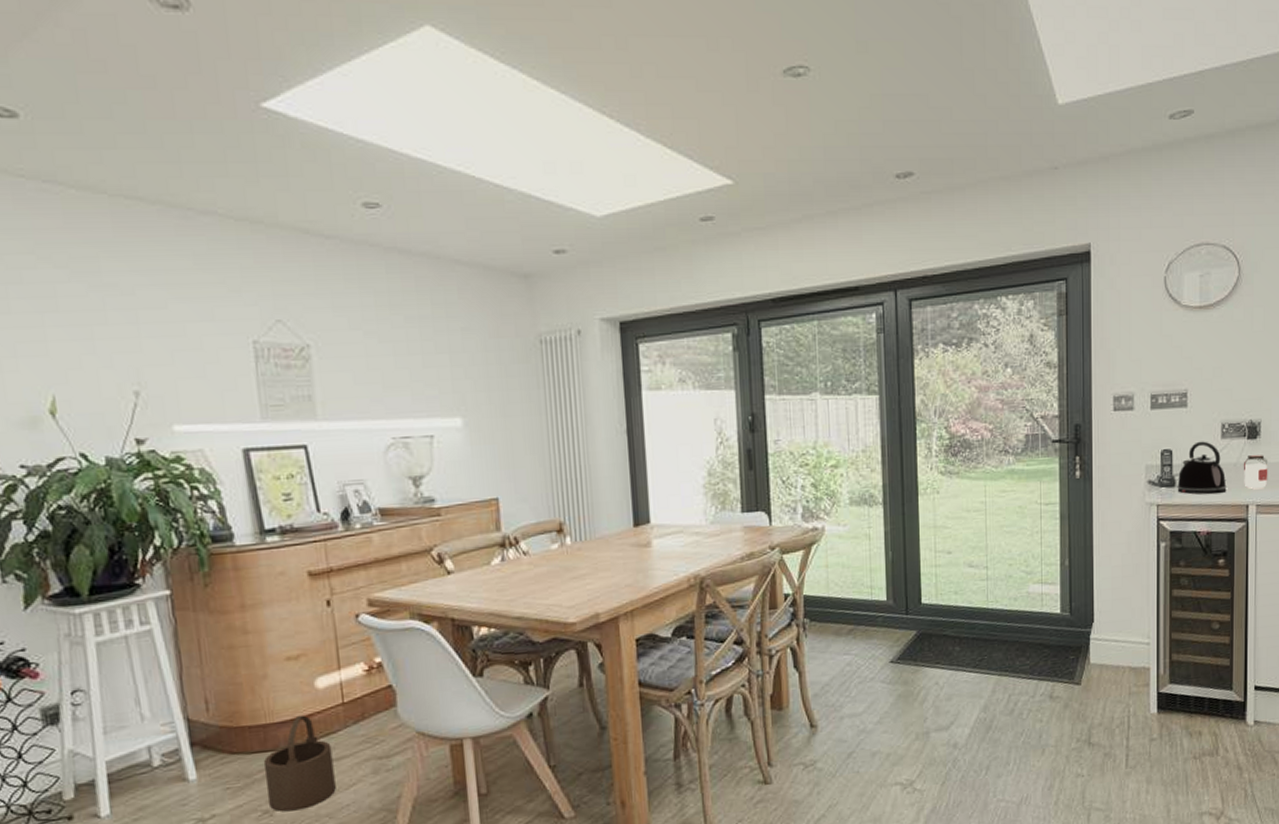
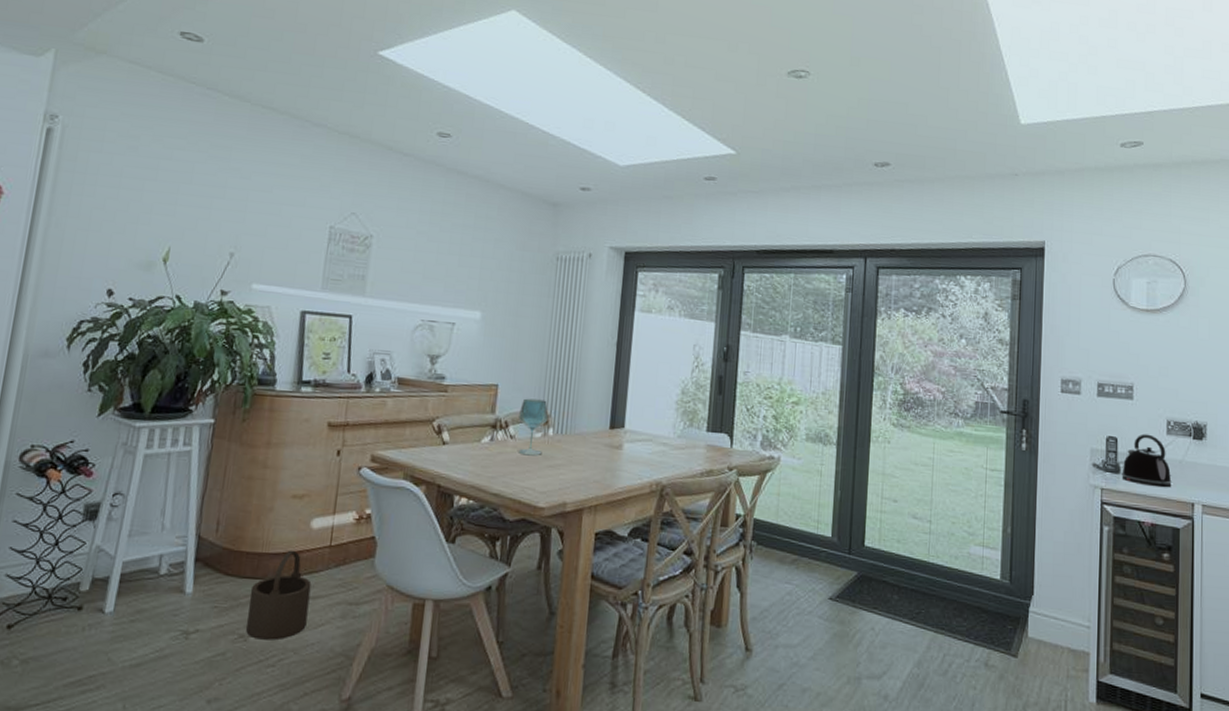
wine glass: none [528,506,563,571] -> present [518,398,549,456]
jar: present [1243,454,1268,489] -> none [1188,454,1214,489]

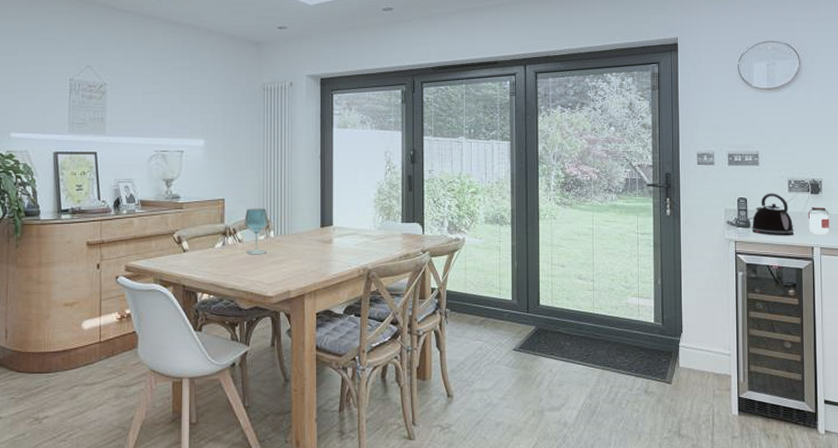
wooden bucket: present [246,550,312,640] -> none [39,348,88,421]
jar: none [1188,454,1214,489] -> present [808,206,830,234]

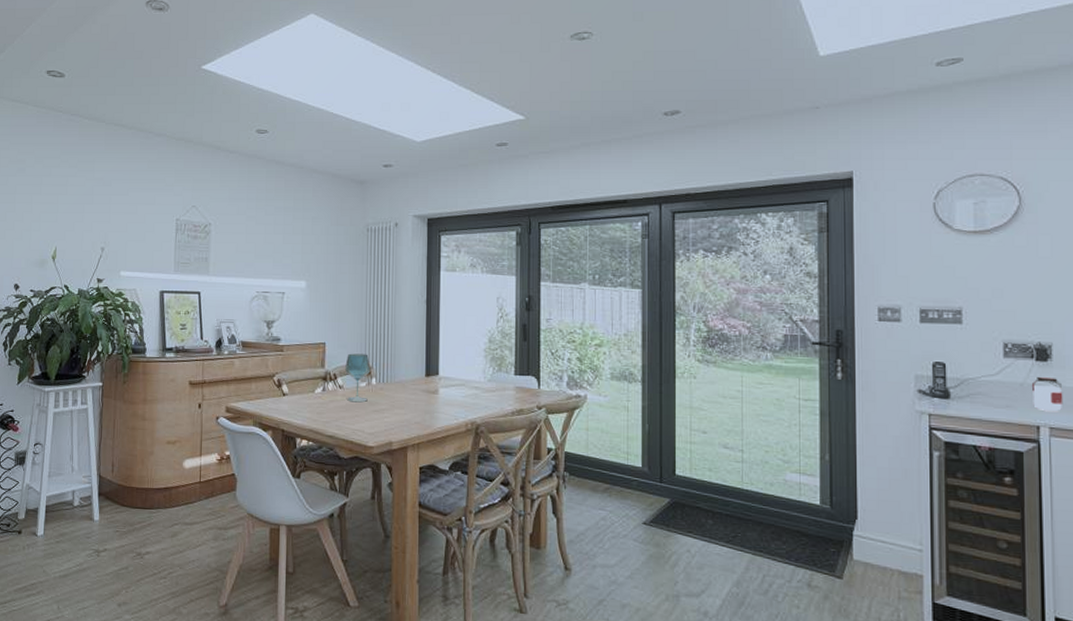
kettle: present [752,193,794,236] -> none [952,358,1012,412]

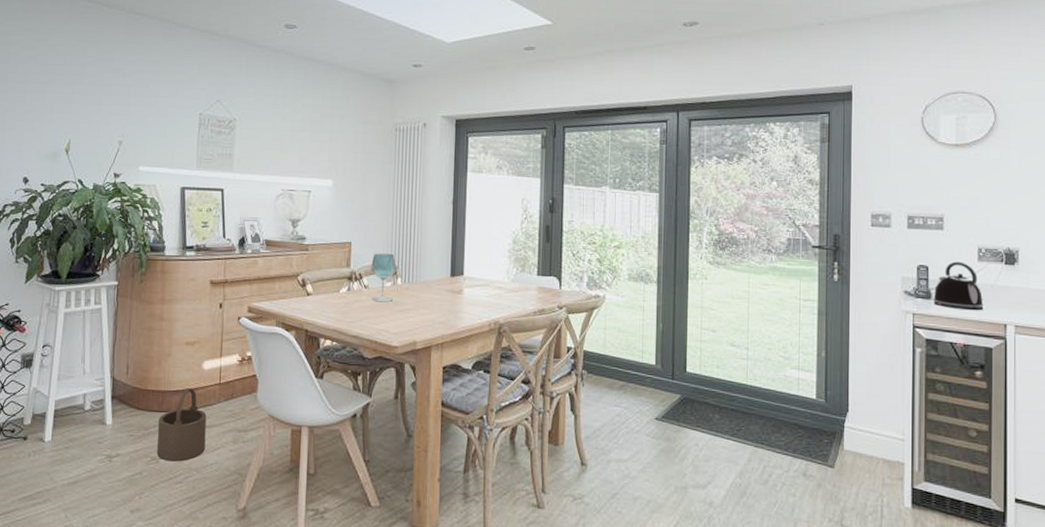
wooden bucket: none [142,485,188,558] -> present [157,387,207,462]
kettle: none [952,358,1012,412] -> present [933,261,984,311]
jar: present [1031,376,1063,411] -> none [1000,278,1027,311]

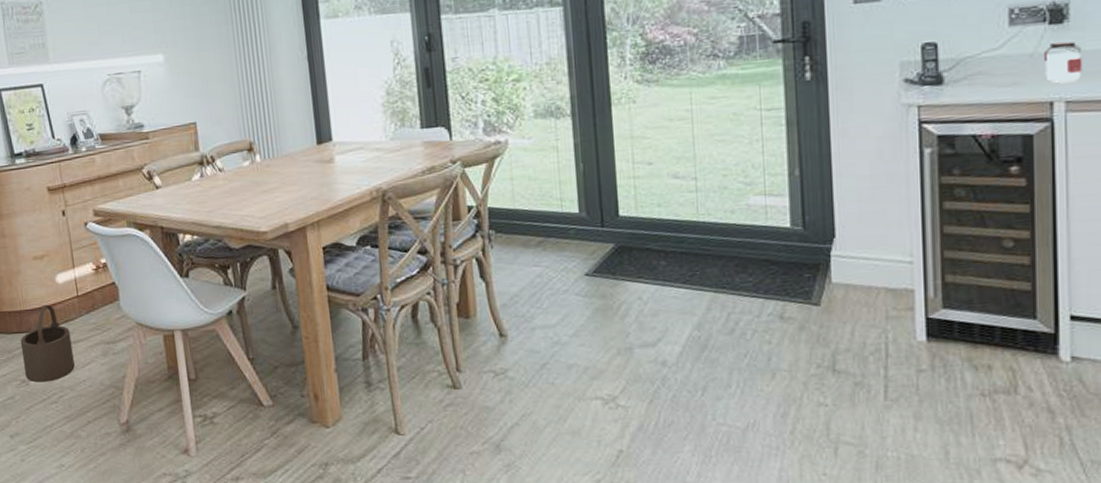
wine glass: present [371,253,397,303] -> none [222,128,254,186]
kettle: present [933,261,984,311] -> none [946,30,1019,93]
jar: none [1000,278,1027,311] -> present [1043,41,1083,83]

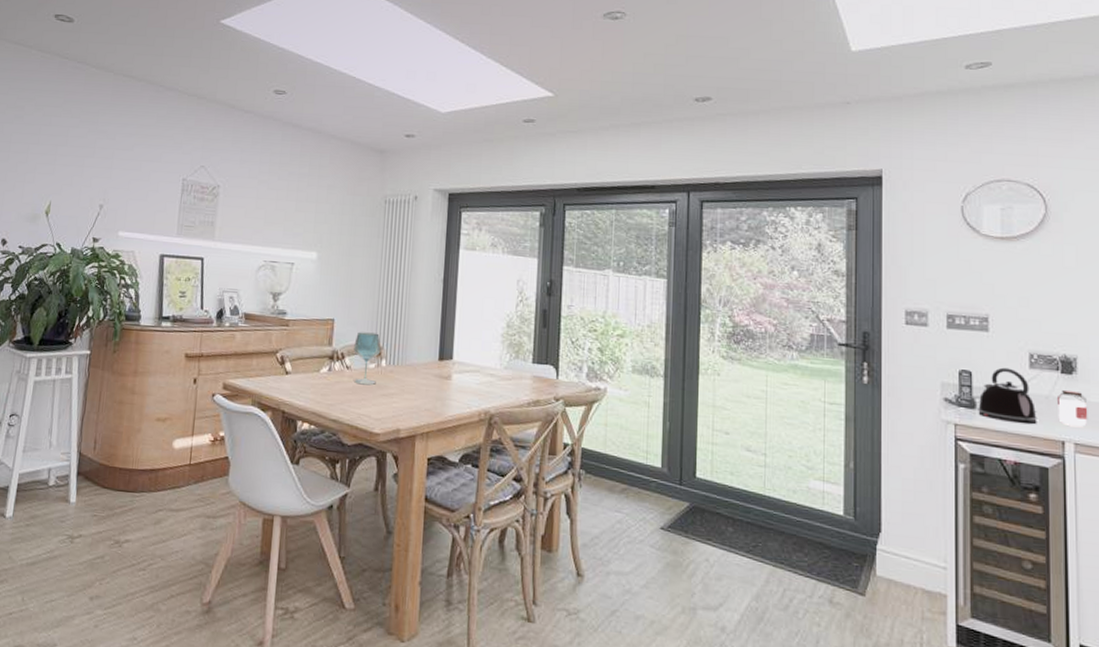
wooden bucket: present [20,304,75,383] -> none [121,467,175,547]
wine glass: none [222,128,254,186] -> present [354,332,381,386]
kettle: none [946,30,1019,93] -> present [978,367,1037,425]

